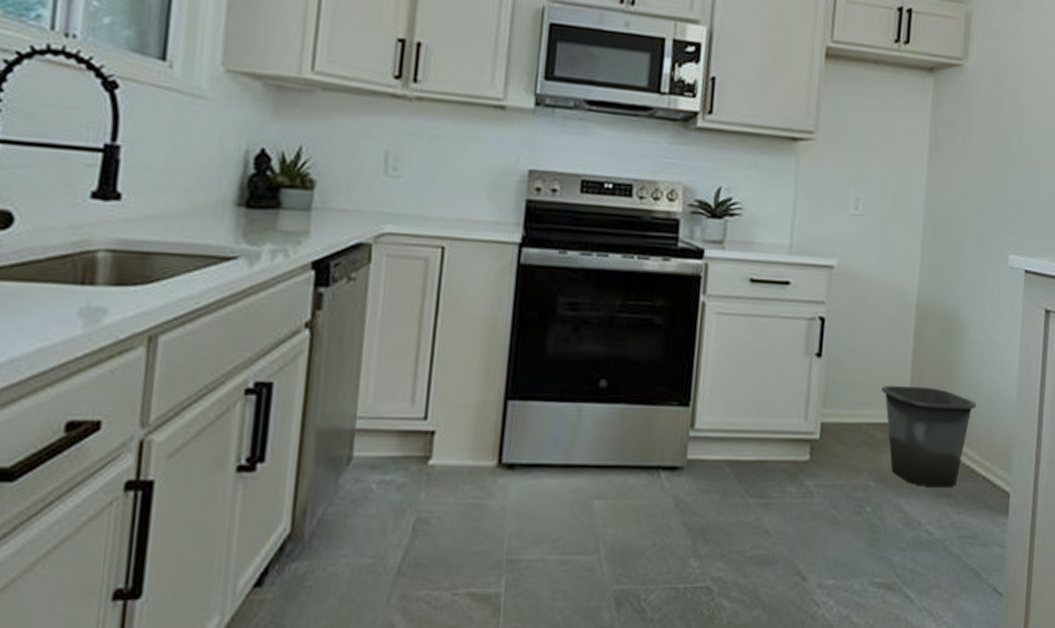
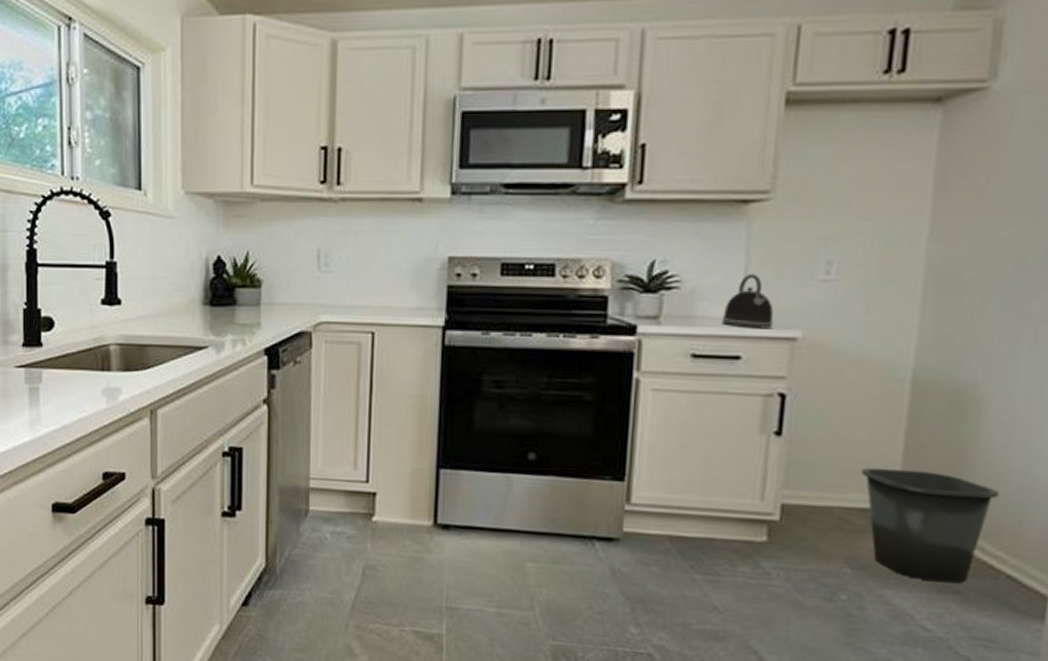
kettle: none [774,205,816,257] -> present [721,274,774,329]

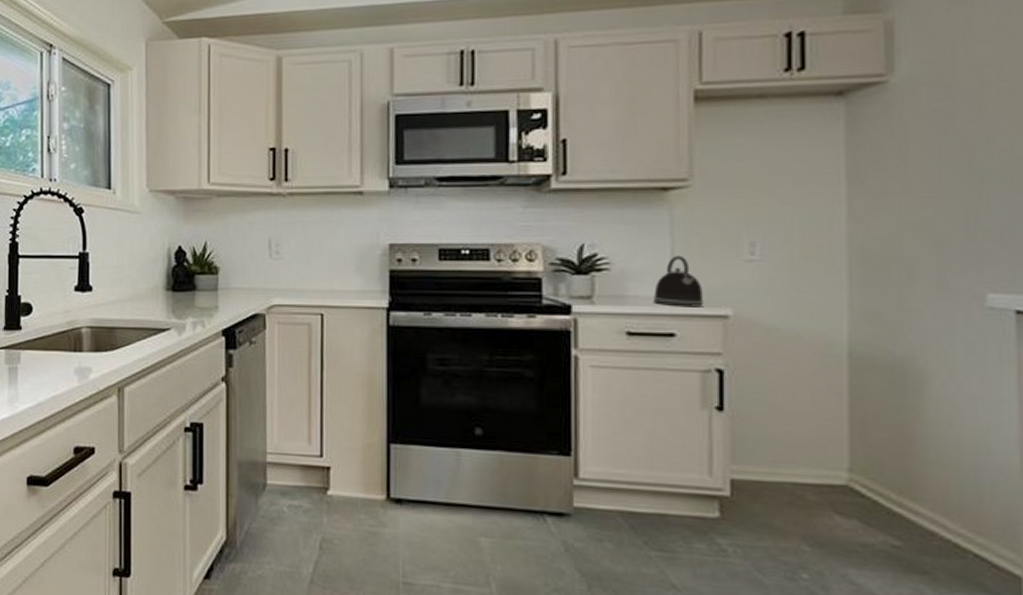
waste bin: present [861,468,999,583] -> none [808,443,953,562]

